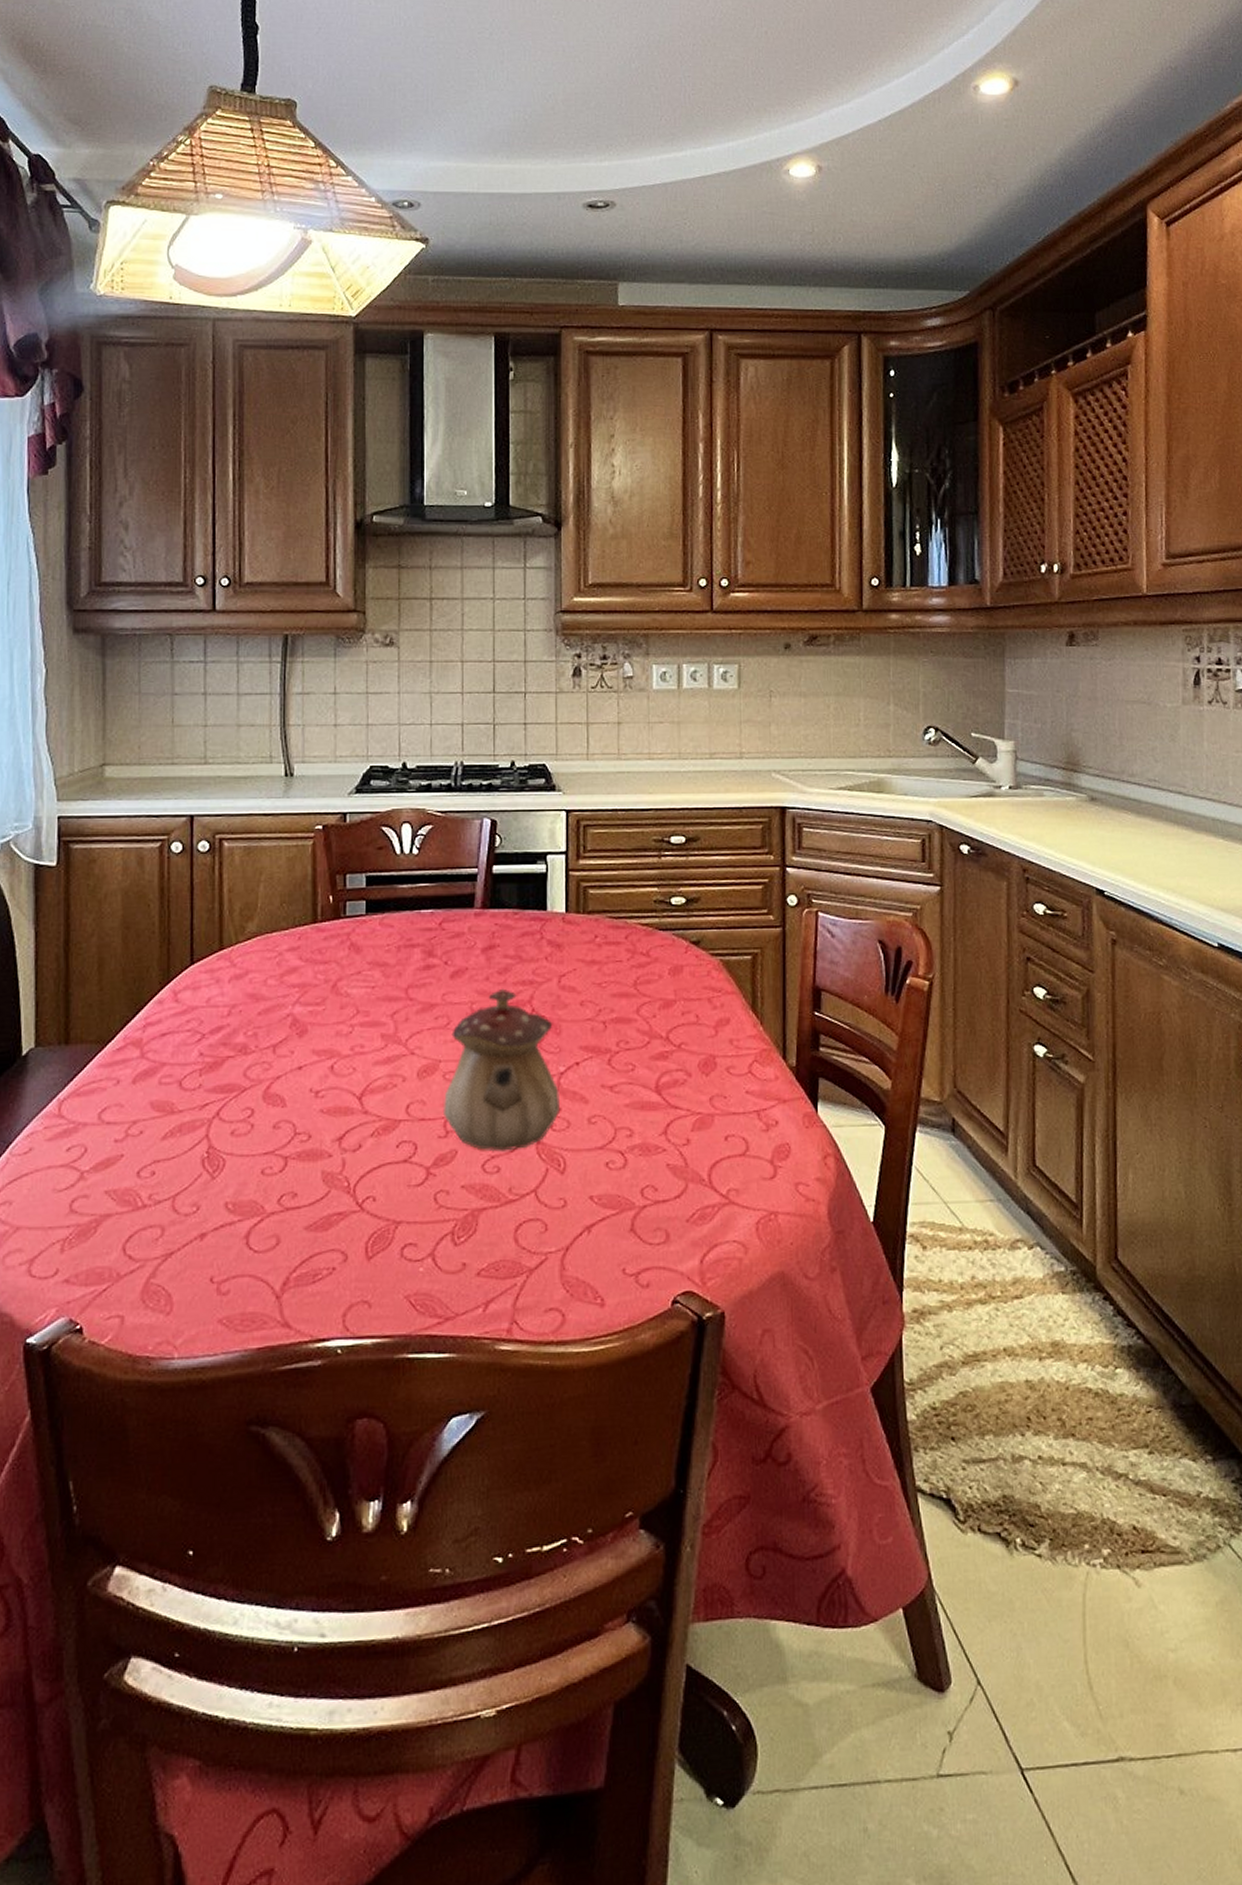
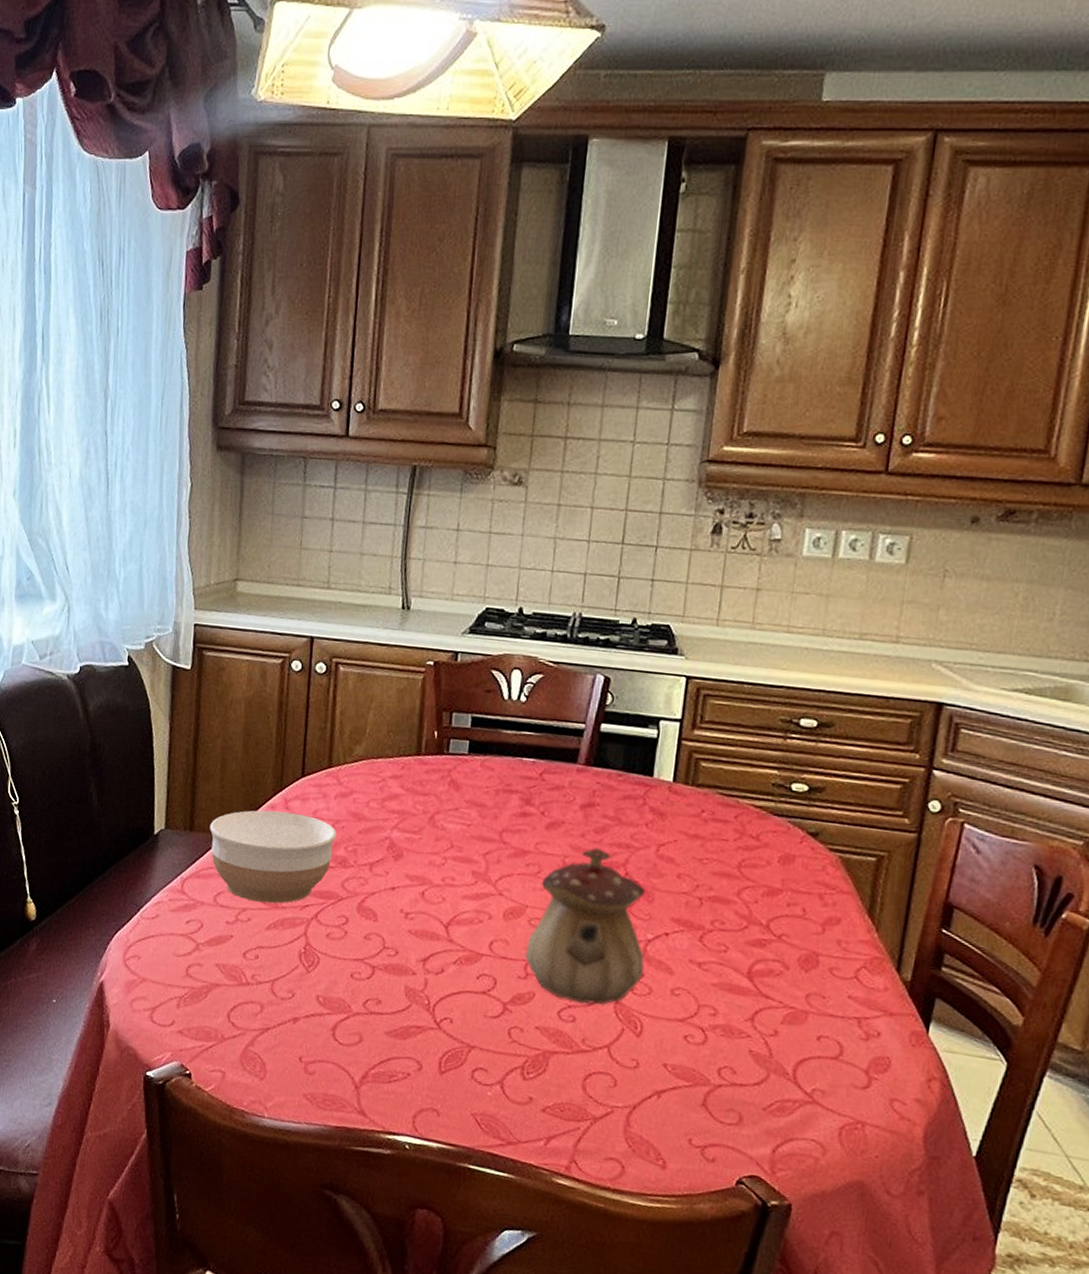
bowl: none [88,1004,234,1111] -> present [209,810,337,904]

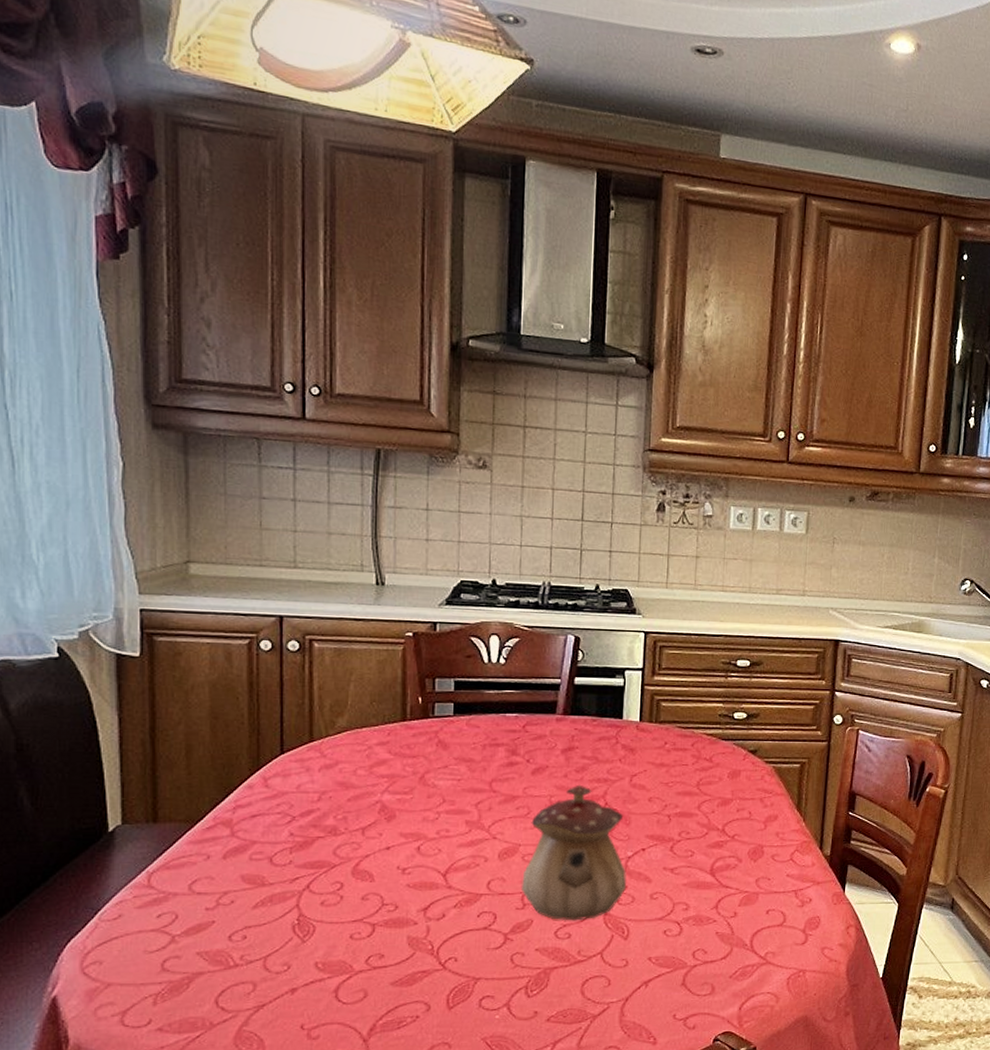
bowl: present [209,810,337,904] -> none [177,789,324,883]

